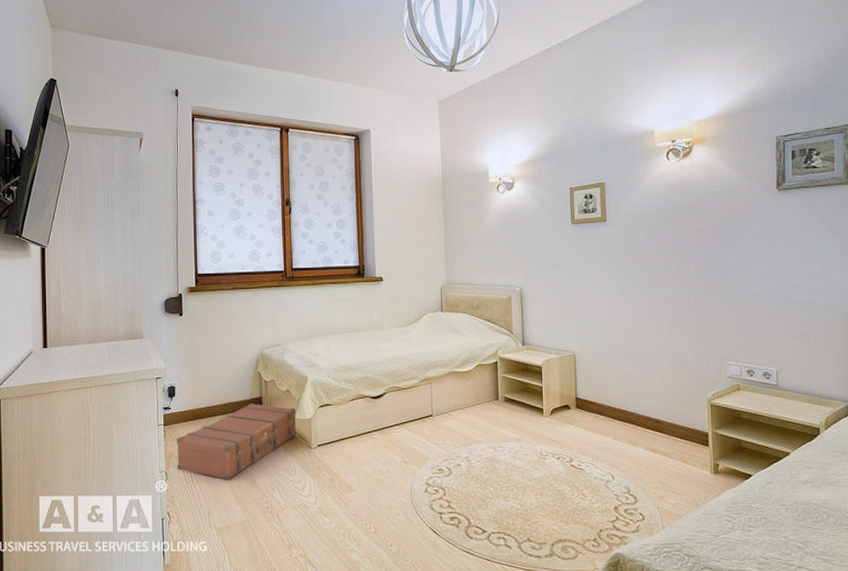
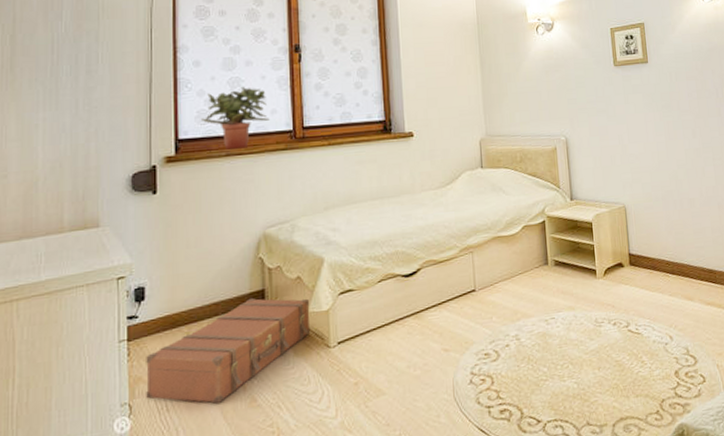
potted plant: none [215,234,266,284] -> present [202,87,270,150]

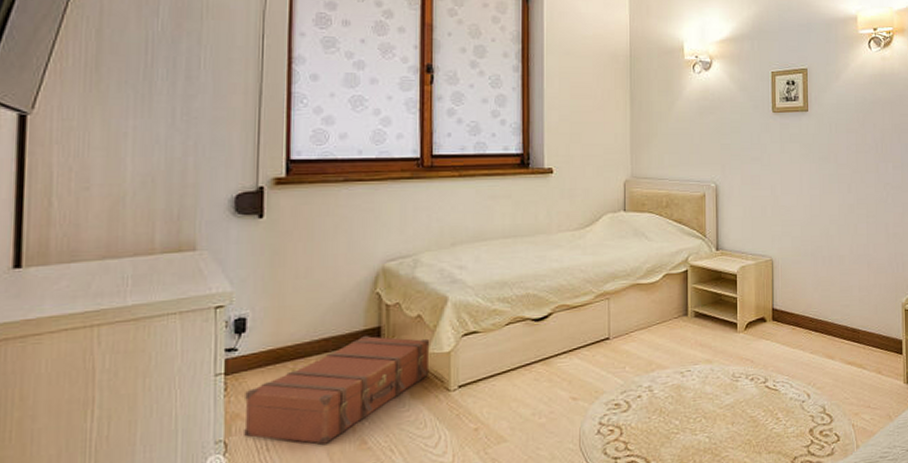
potted plant: present [202,87,270,150] -> none [318,107,395,174]

